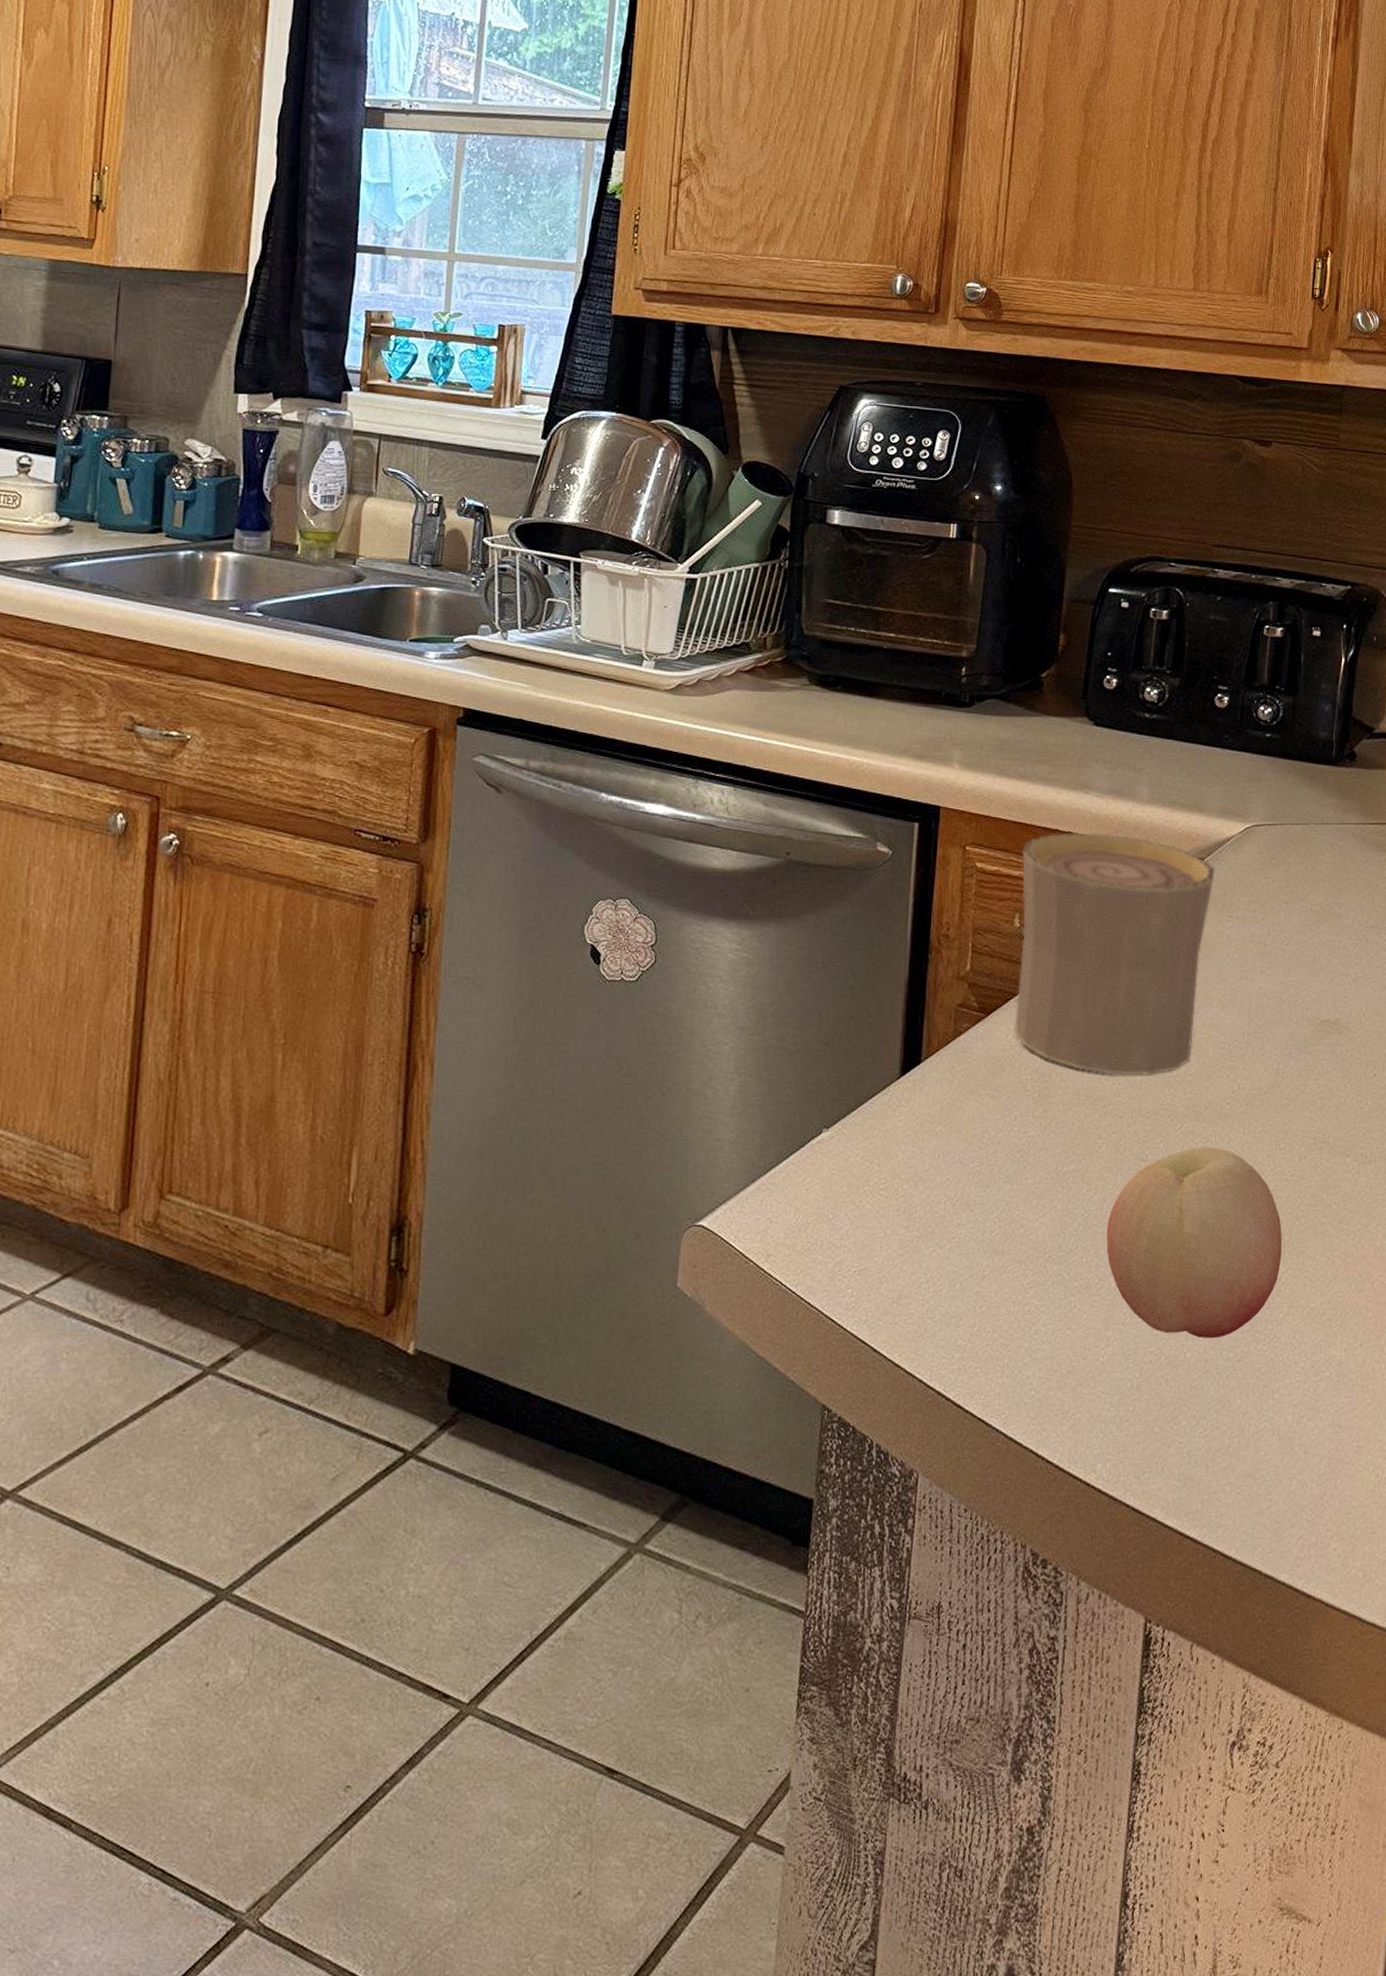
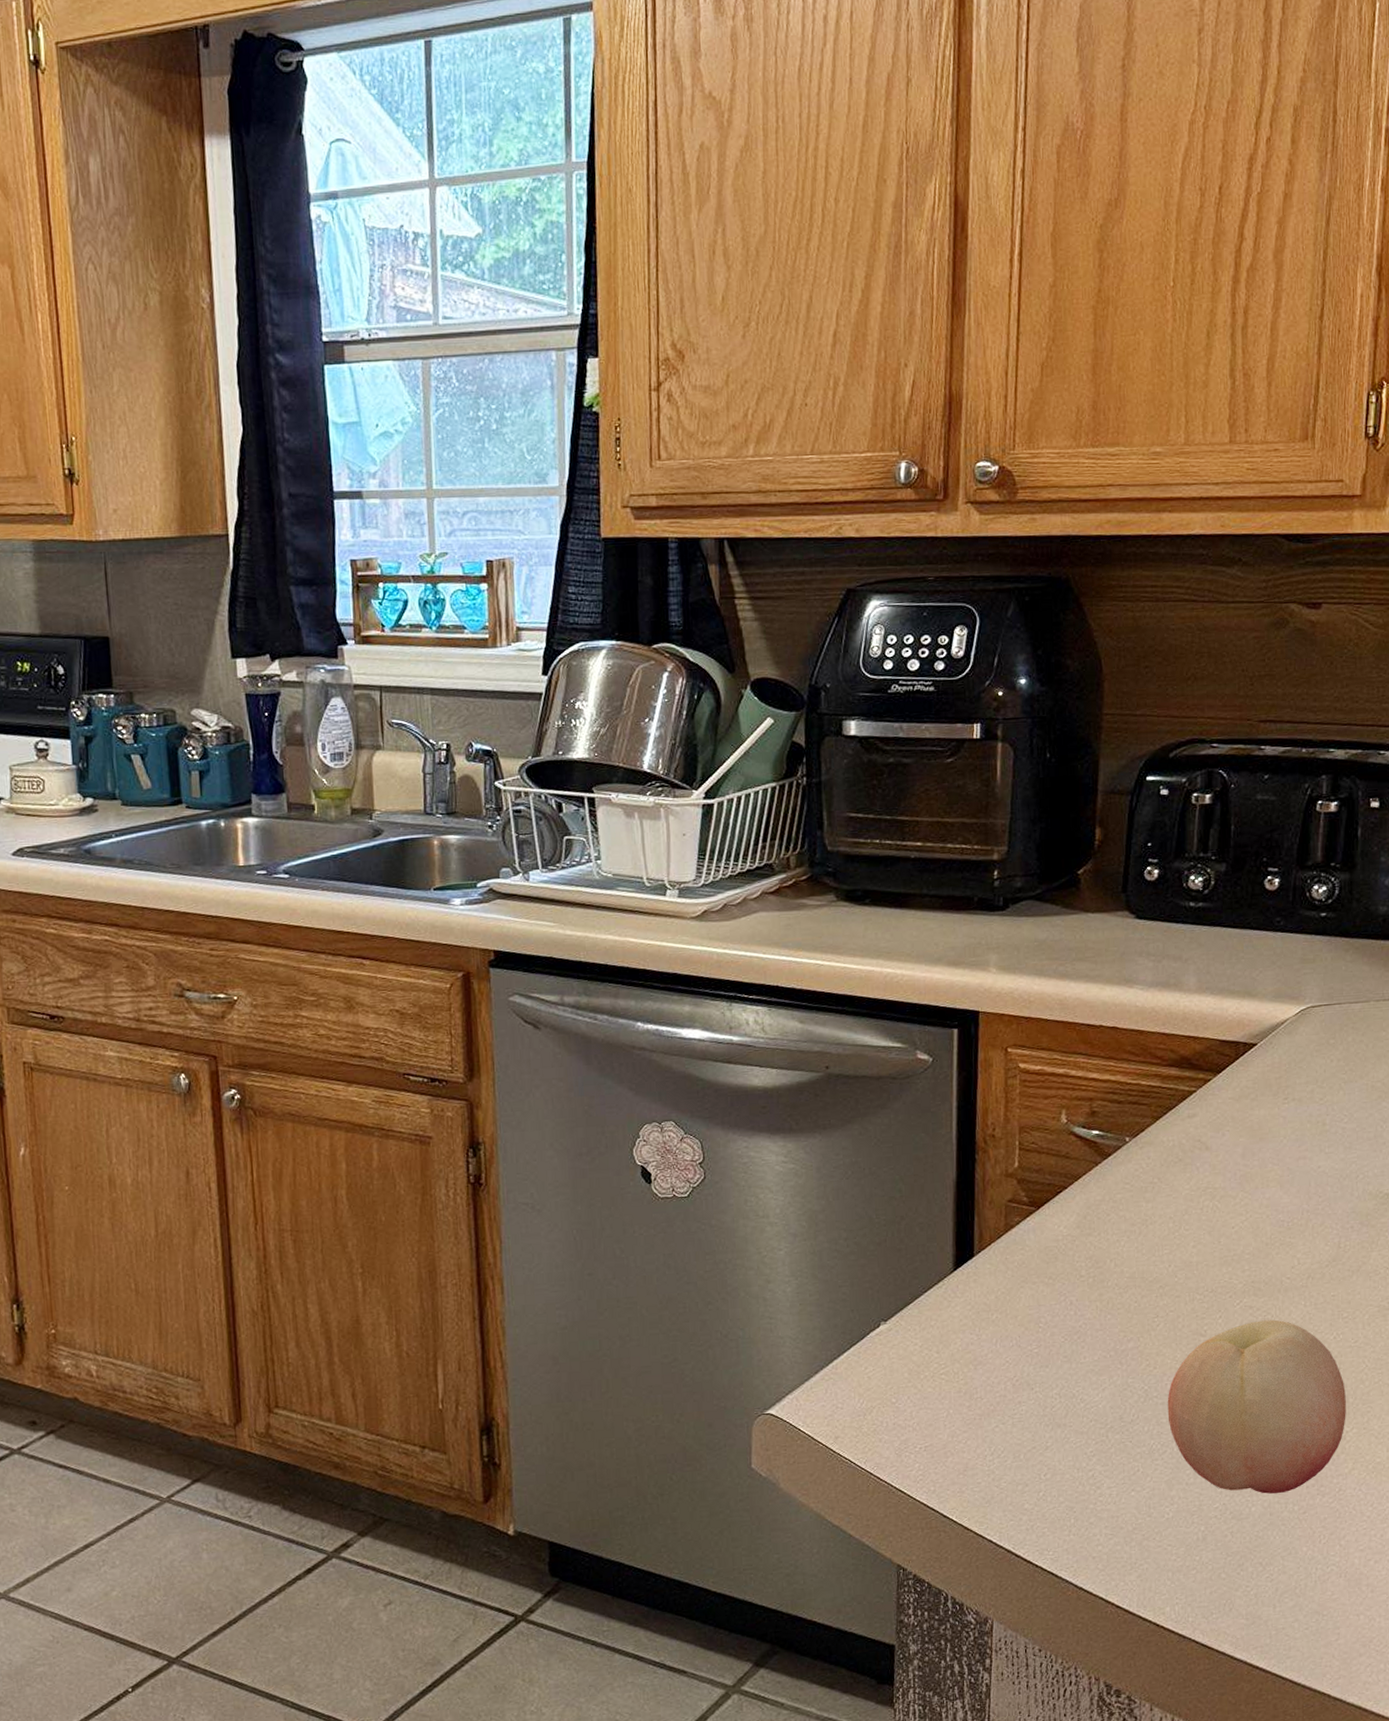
cup: present [1014,831,1215,1076] -> none [1066,1025,1269,1258]

